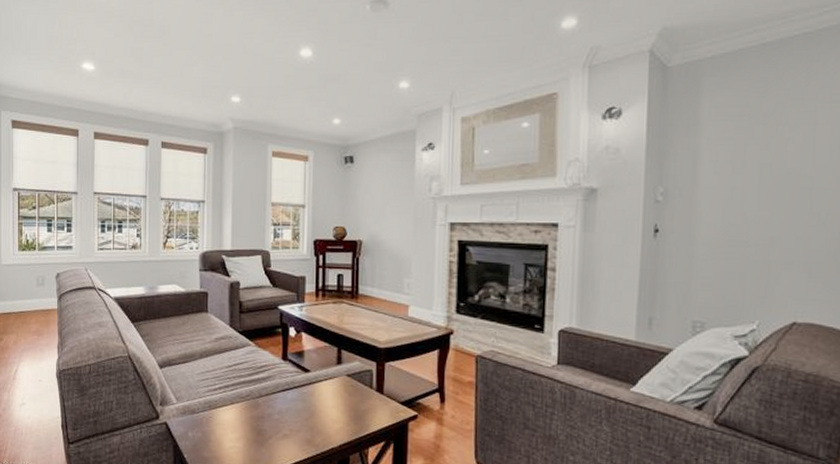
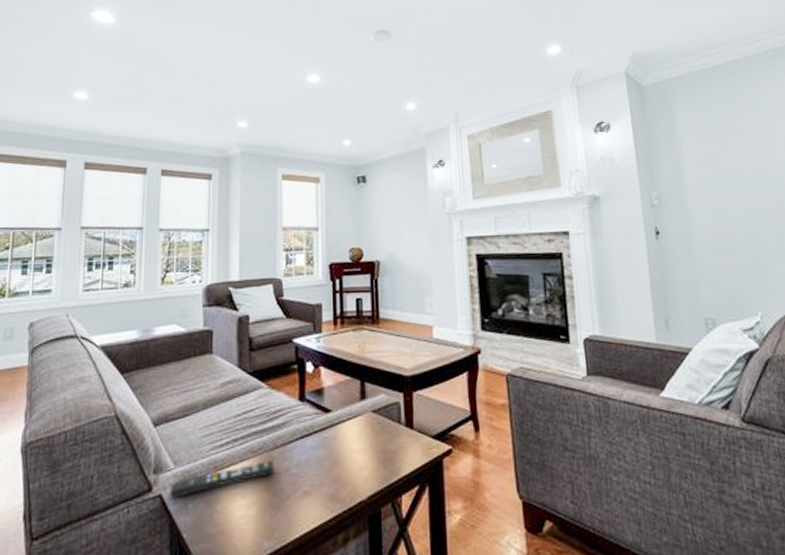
remote control: none [173,406,260,428] -> present [169,461,275,501]

